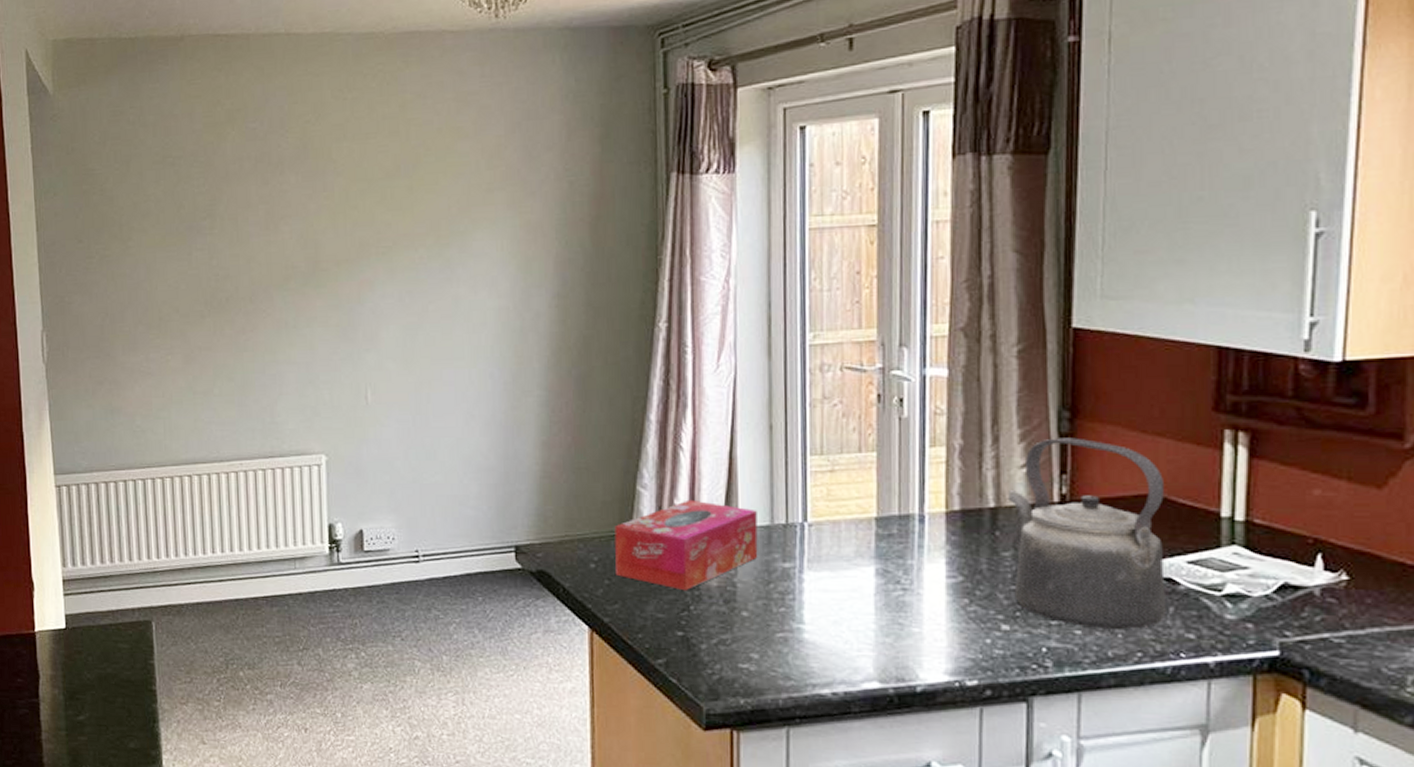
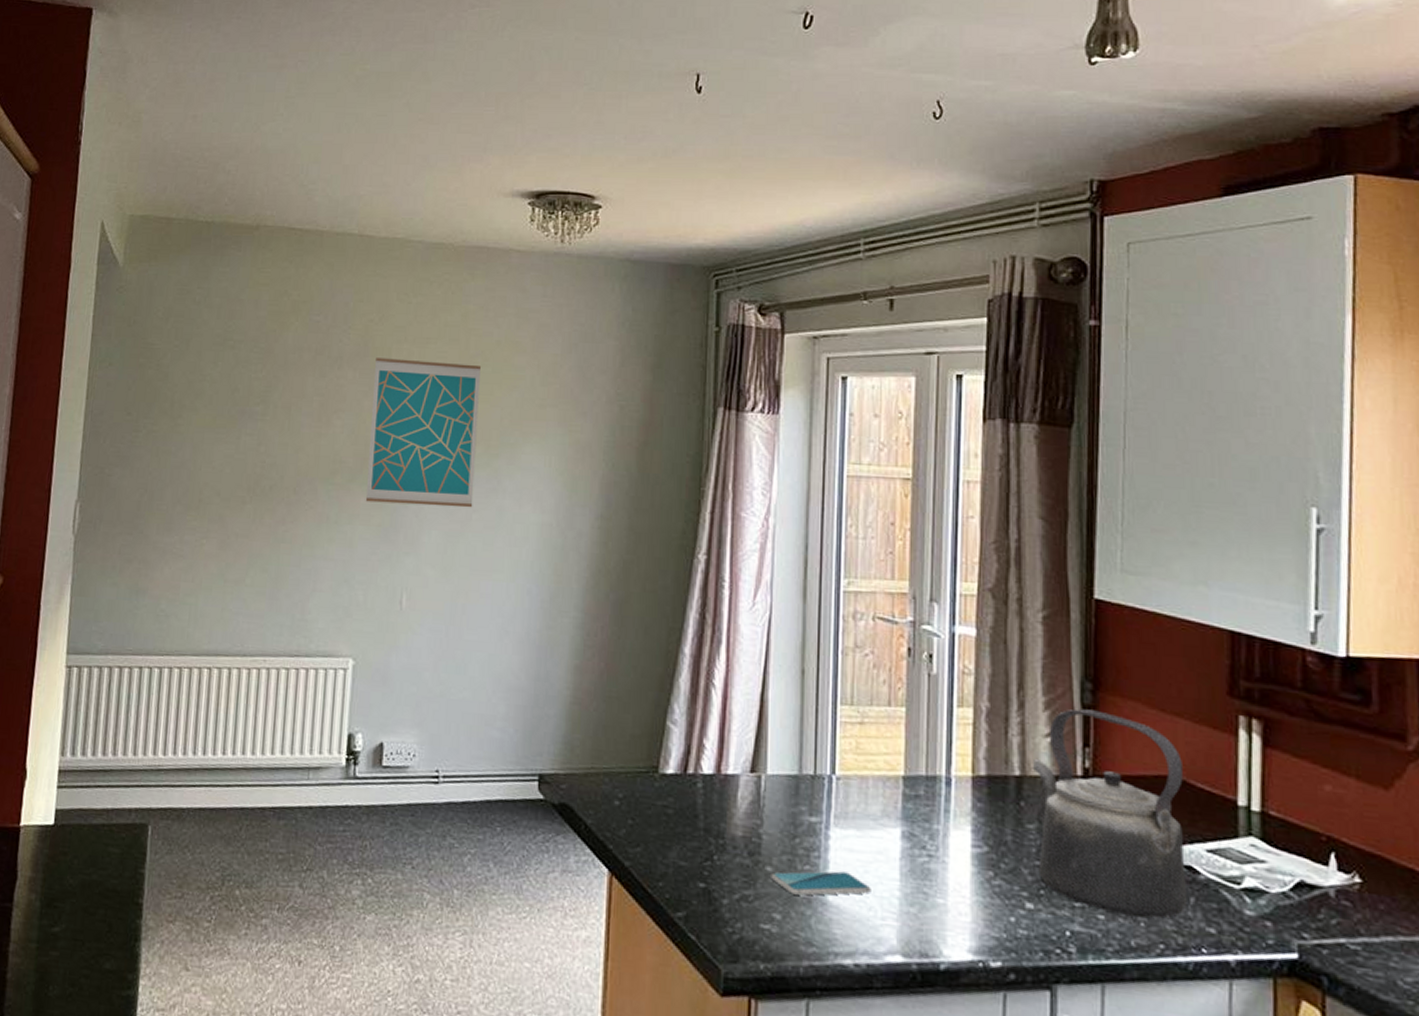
wall art: none [317,155,428,304] -> present [365,358,481,508]
tissue box: present [615,499,758,591] -> none [640,740,786,839]
smartphone: none [747,610,847,635] -> present [771,871,871,896]

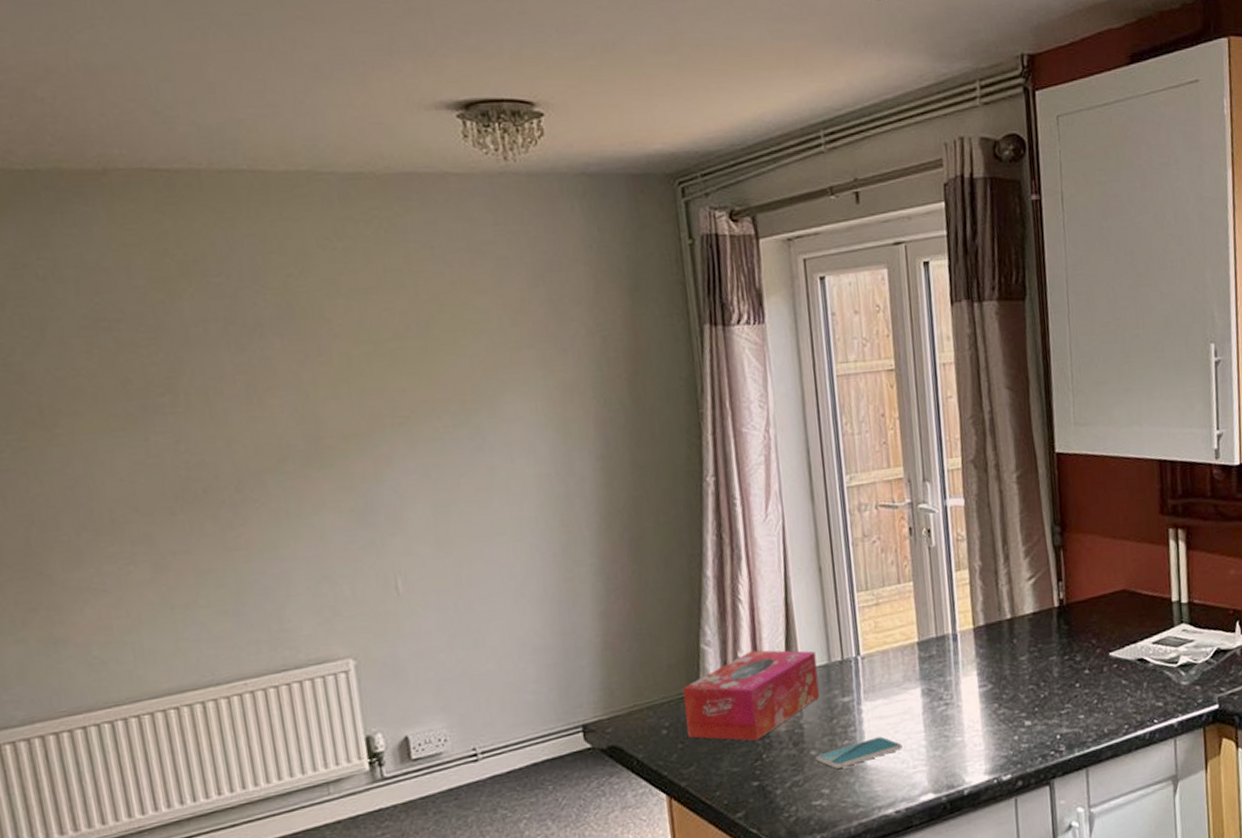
wall art: present [365,358,481,508] -> none [306,312,459,486]
tissue box: none [640,740,786,839] -> present [682,650,820,741]
kettle: present [1032,709,1187,919] -> none [1019,548,1142,711]

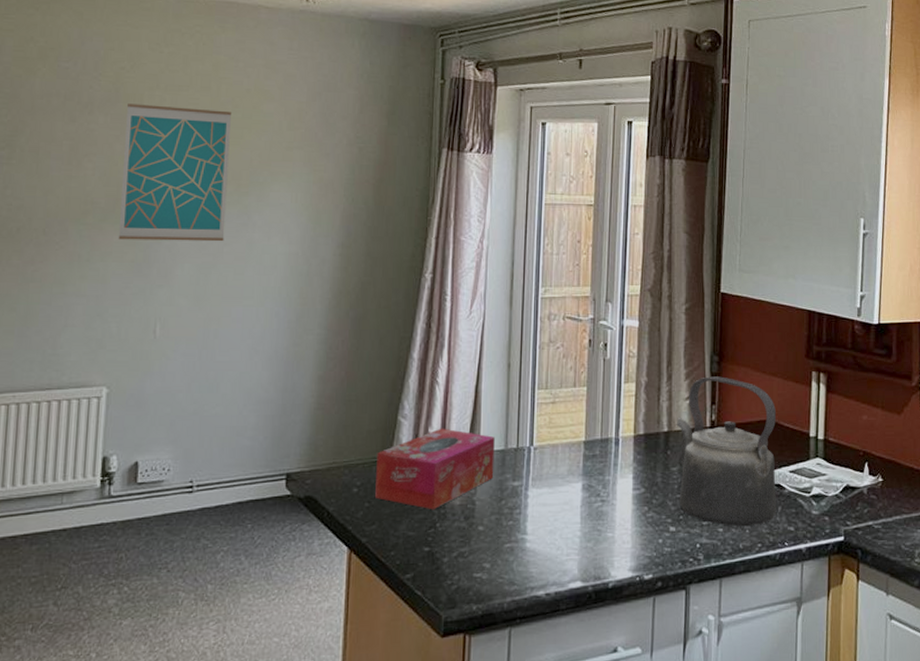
wall art: none [306,312,459,486] -> present [118,104,231,242]
smartphone: present [815,736,902,769] -> none [482,522,559,546]
kettle: none [1019,548,1142,711] -> present [676,376,777,526]

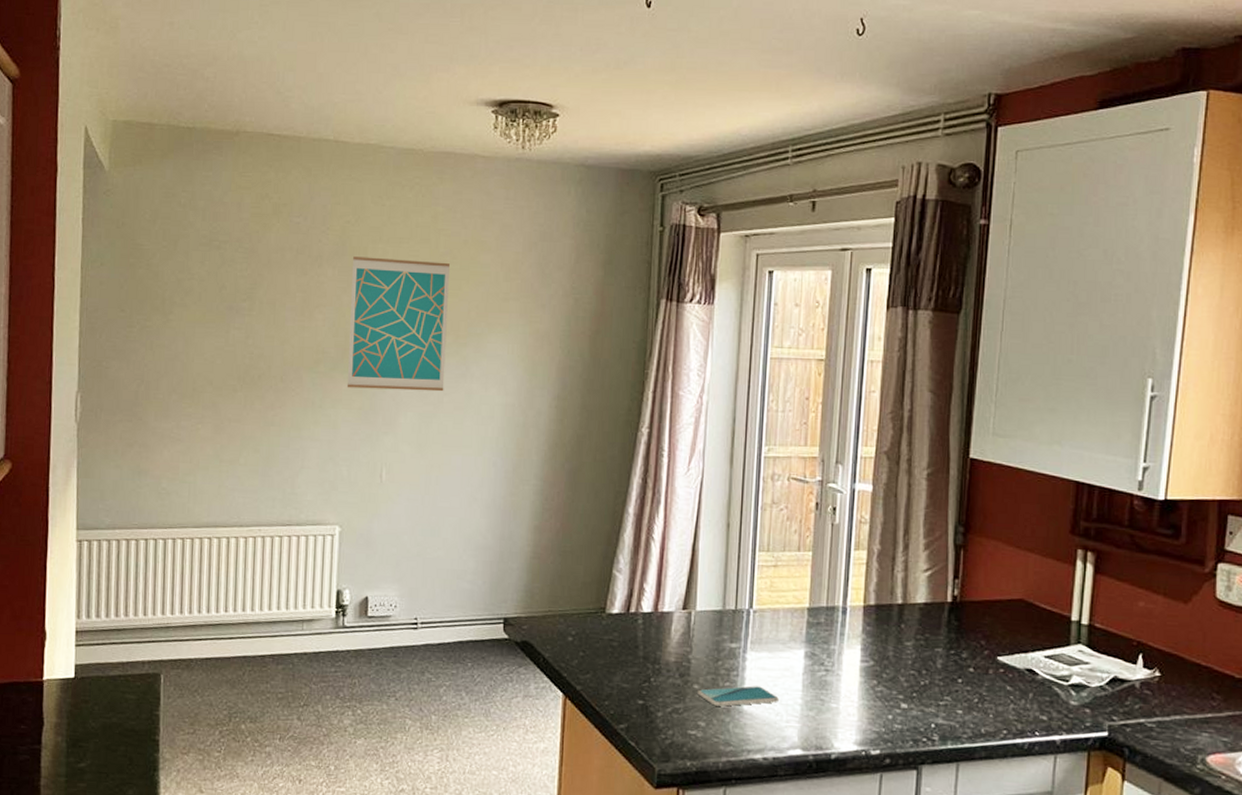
tissue box: present [375,428,495,510] -> none [590,584,712,665]
smartphone: none [482,522,559,546] -> present [697,686,779,706]
kettle: present [676,376,777,526] -> none [912,548,1032,711]

